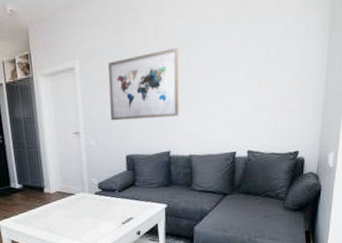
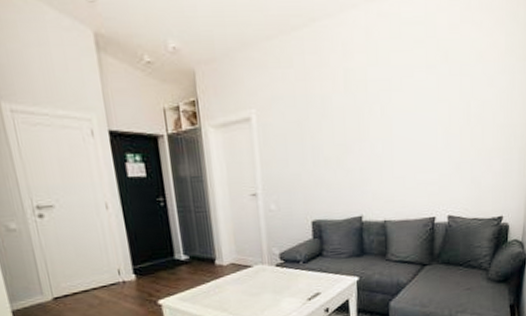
wall art: present [108,47,180,121] -> none [290,97,373,181]

